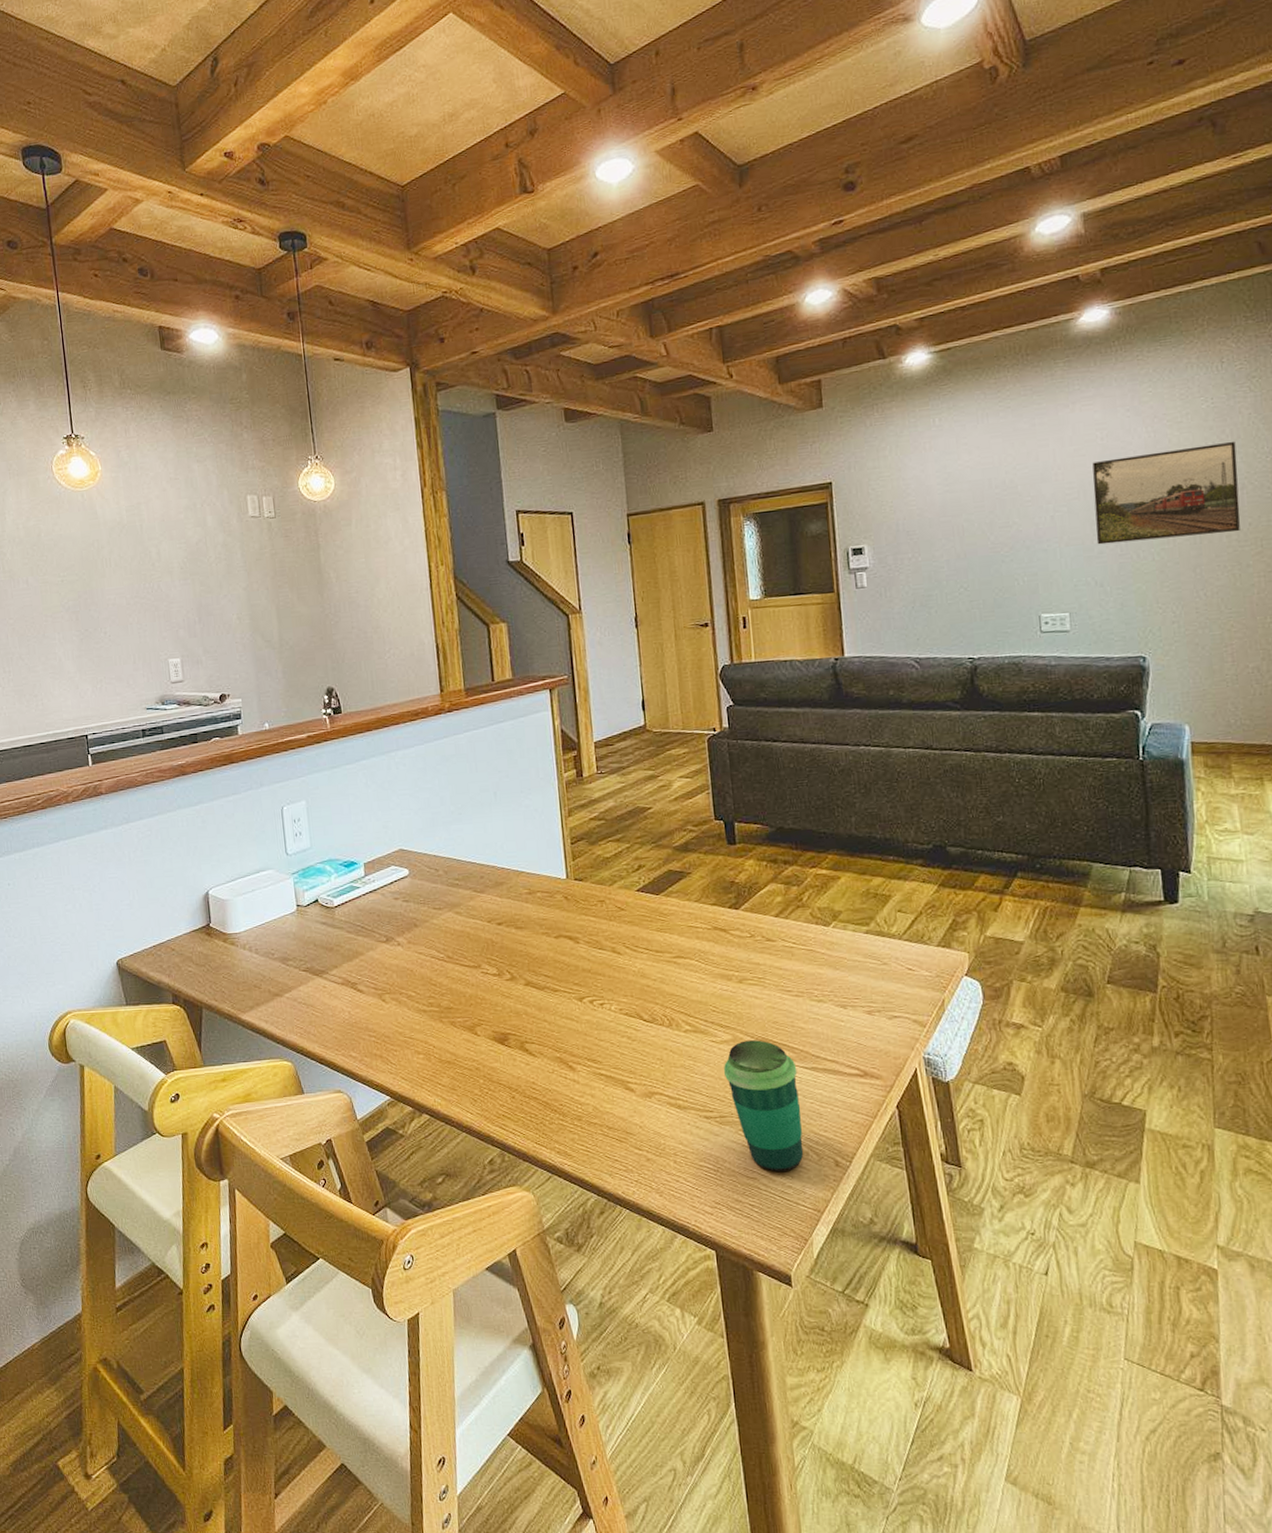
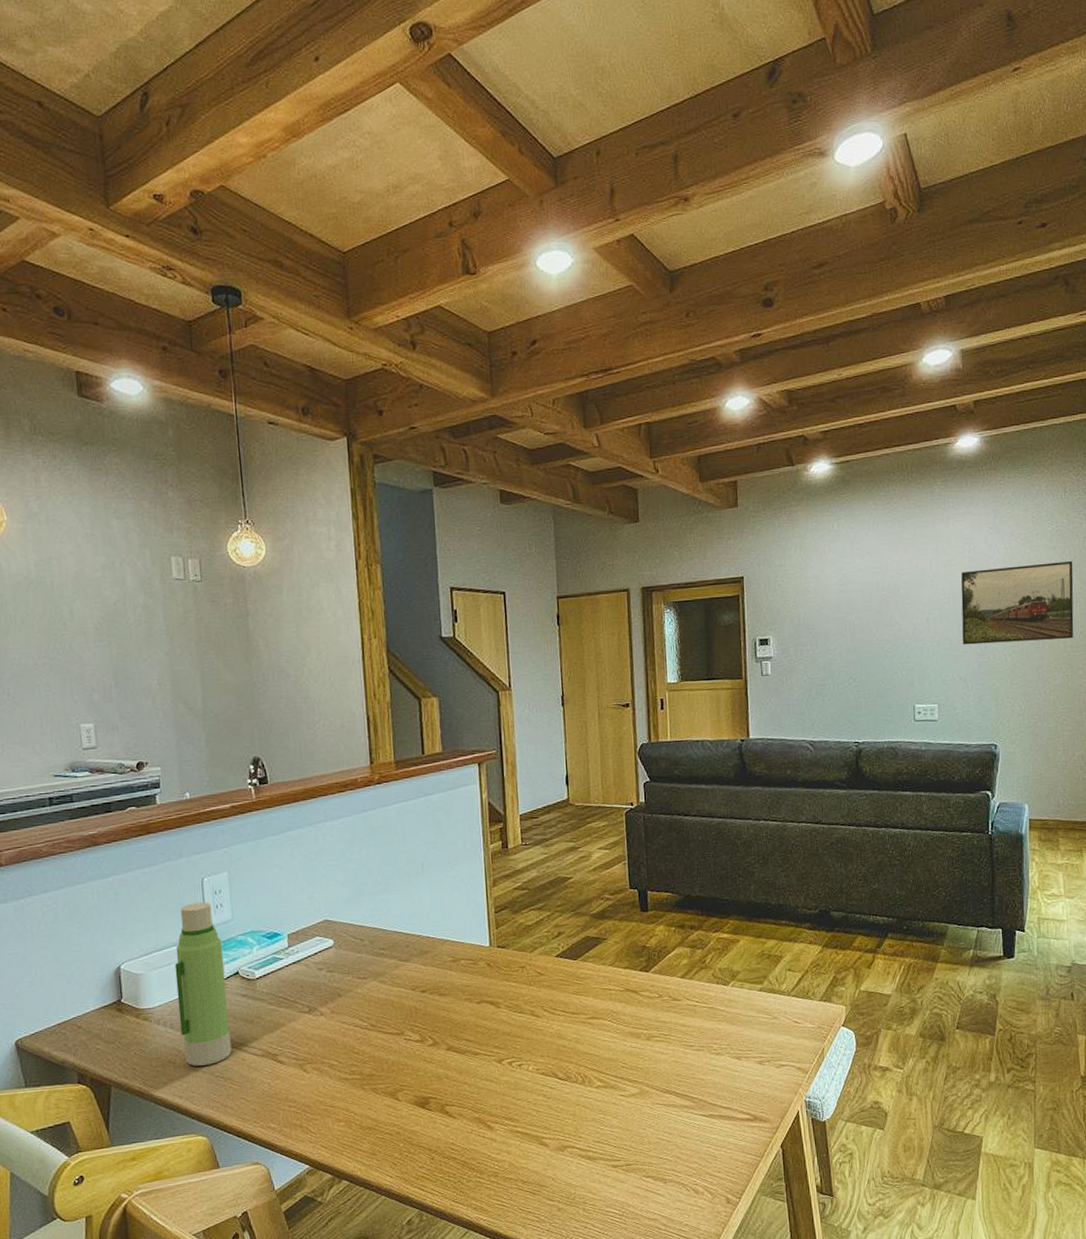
water bottle: none [258,830,313,992] -> present [174,902,232,1066]
cup: present [723,1040,804,1173] -> none [630,1092,700,1213]

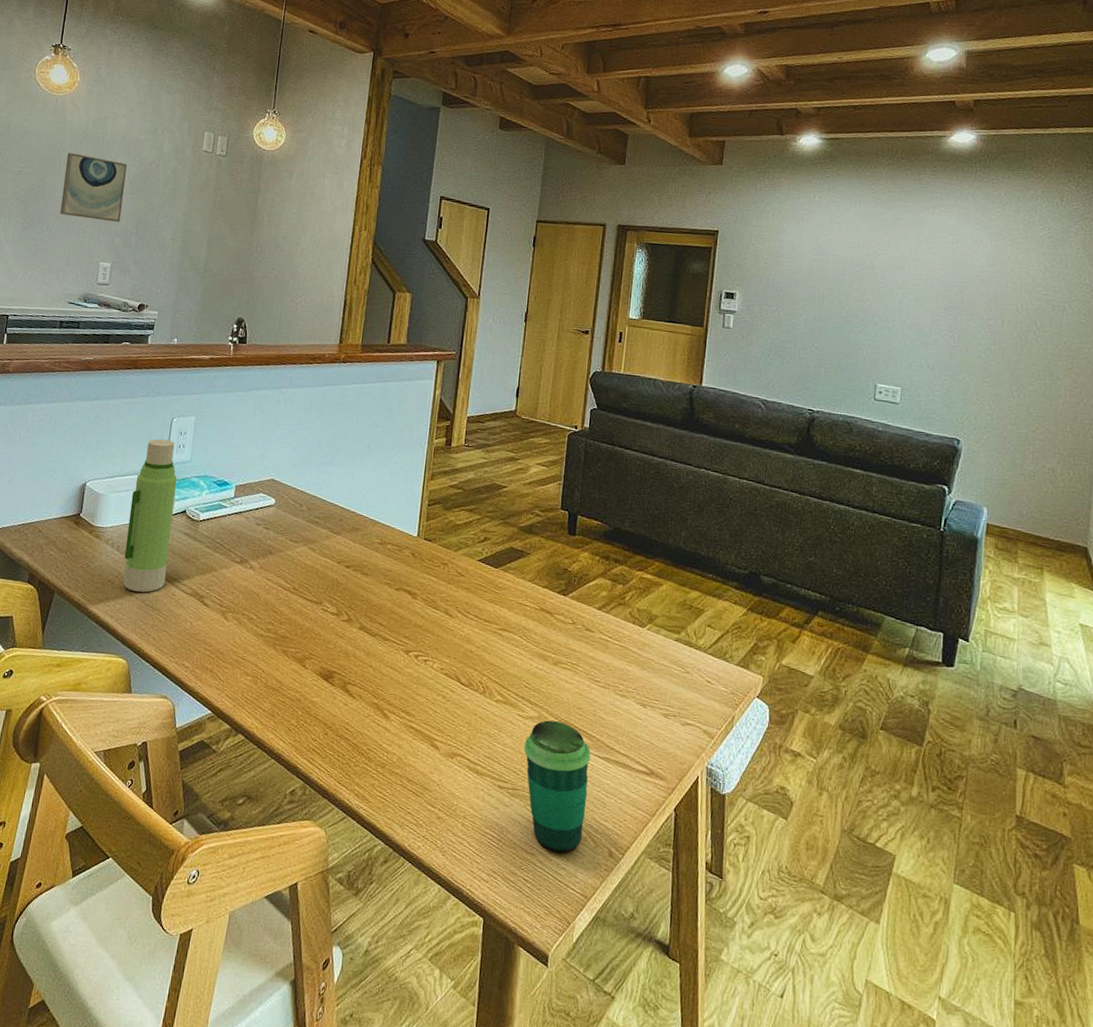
wall art: none [12,605,95,679] -> present [59,152,127,223]
cup: none [630,1092,700,1213] -> present [523,720,591,854]
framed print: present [961,560,1074,645] -> none [934,261,1063,347]

